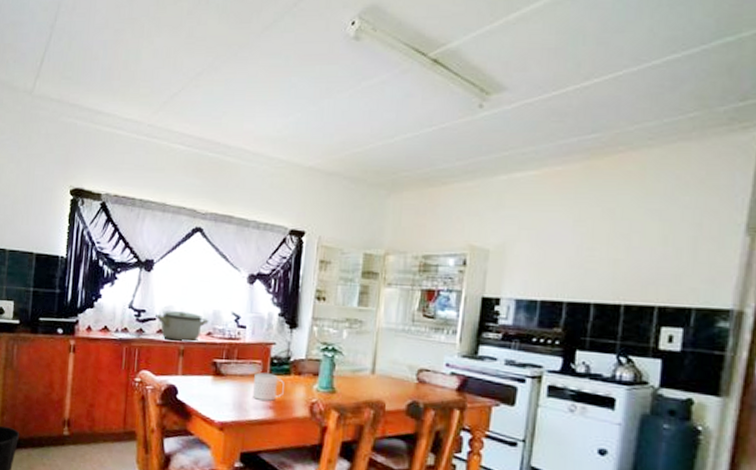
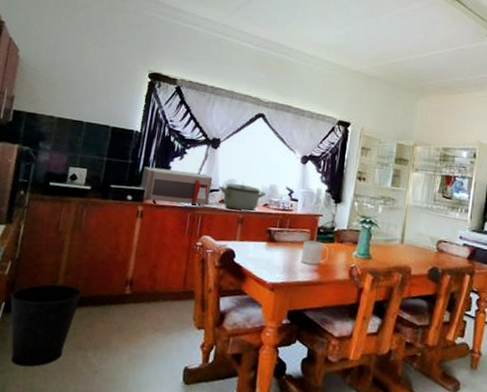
microwave: none [71,295,148,338] -> present [140,166,213,206]

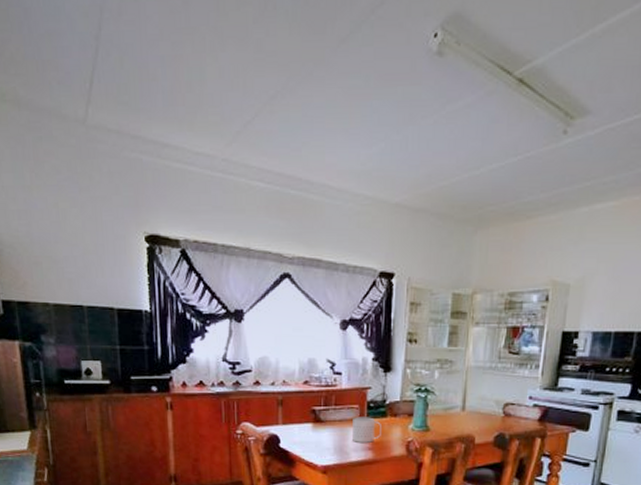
microwave: present [140,166,213,206] -> none [163,351,243,393]
cooking pot: present [219,183,265,212] -> none [251,362,304,391]

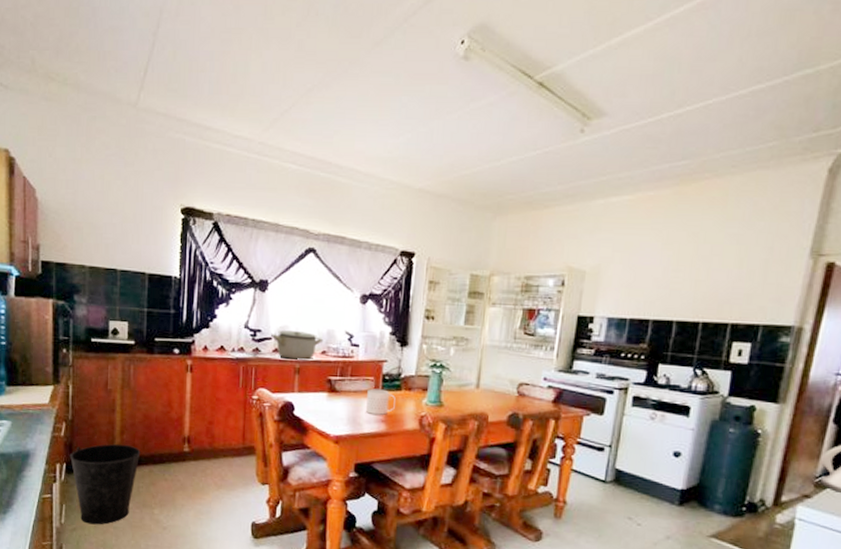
cooking pot: none [251,362,304,391] -> present [271,330,322,360]

